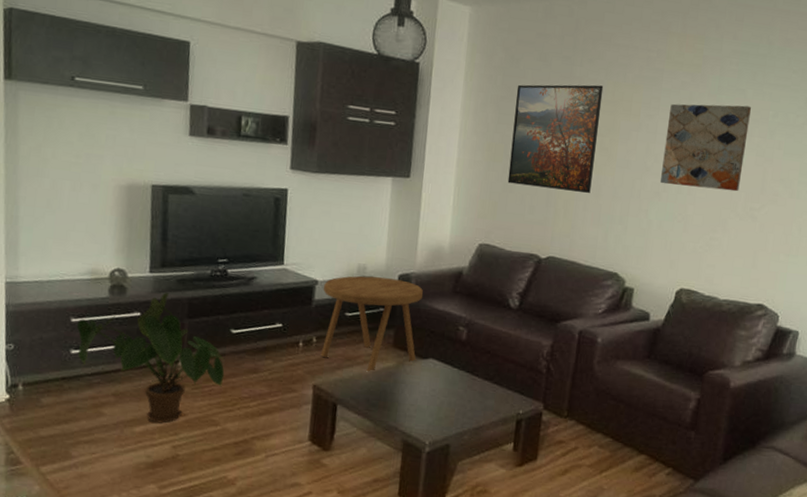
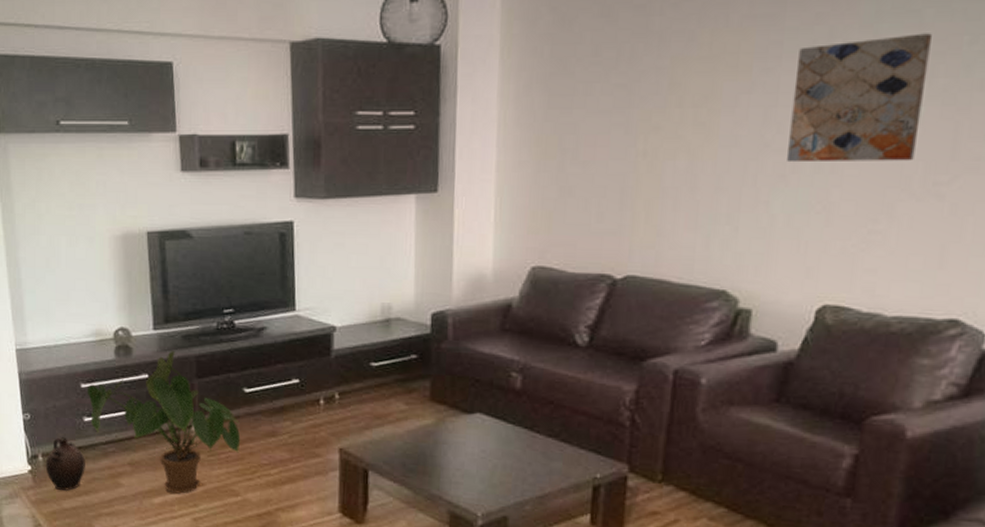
ceramic jug: none [24,367,68,420] -> present [45,436,85,492]
side table: present [320,275,423,371] -> none [342,317,464,431]
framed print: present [507,84,604,193] -> none [565,37,696,187]

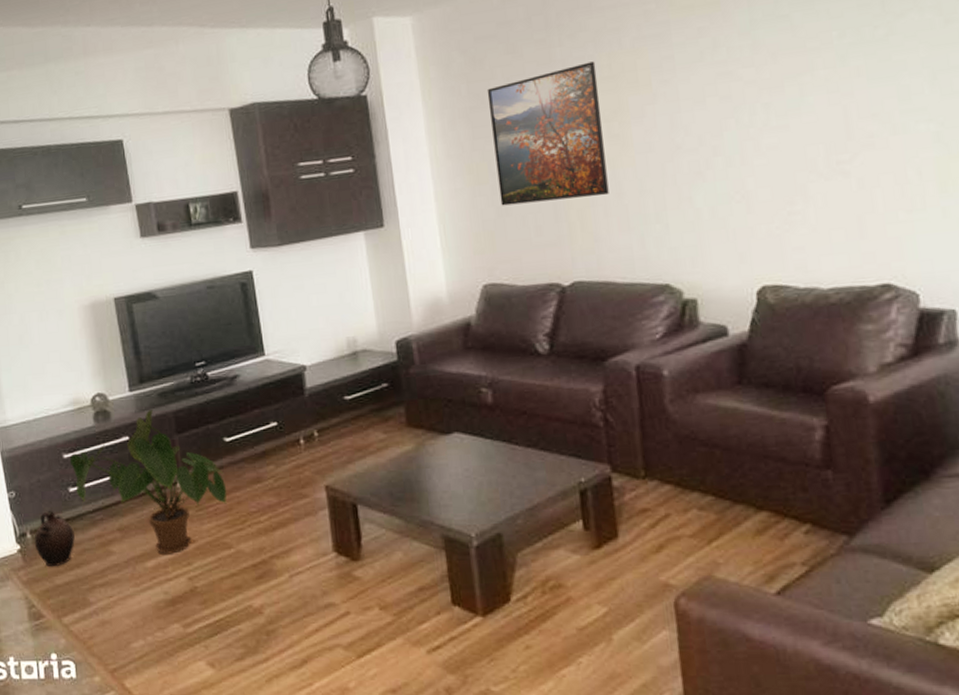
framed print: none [565,37,696,187] -> present [487,61,609,206]
wall art: present [787,33,932,163] -> none [689,33,814,160]

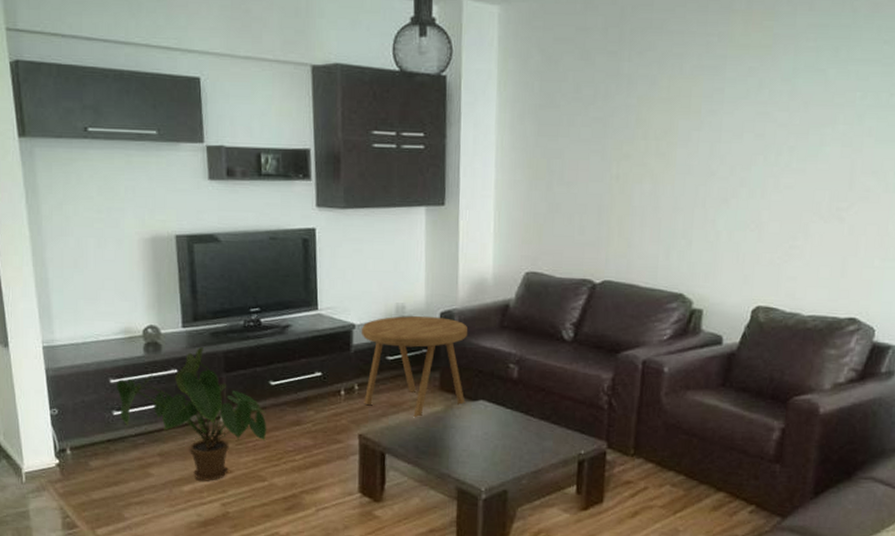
ceramic jug: present [34,510,75,567] -> none [73,430,115,483]
side table: none [312,346,438,460] -> present [361,316,468,417]
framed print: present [487,61,609,206] -> none [553,81,657,206]

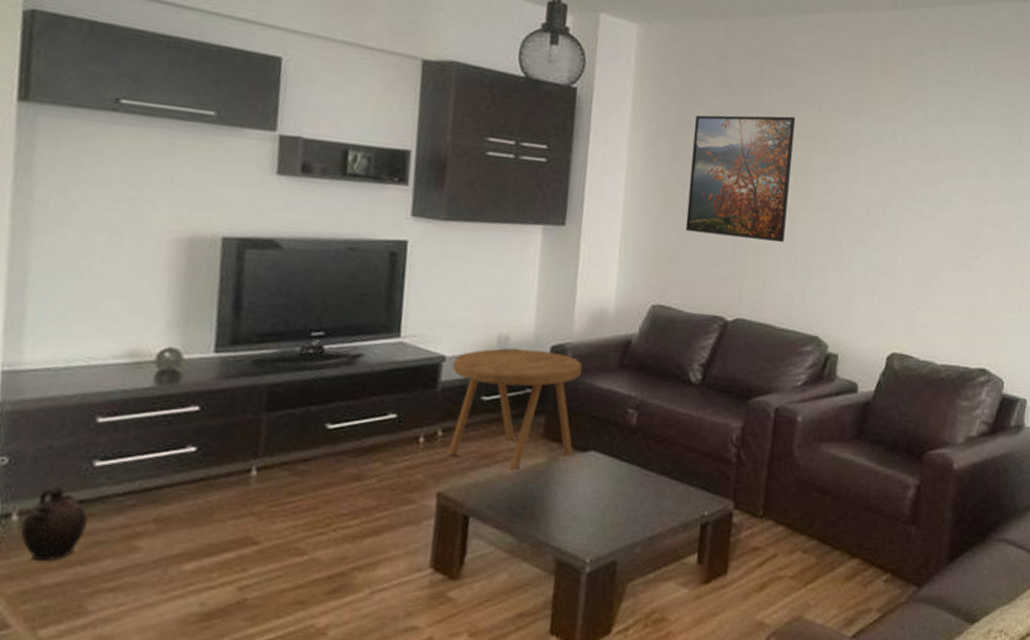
ceramic jug: none [73,430,115,483] -> present [20,486,88,562]
house plant: present [116,347,267,481] -> none [104,378,316,557]
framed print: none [553,81,657,206] -> present [685,115,796,242]

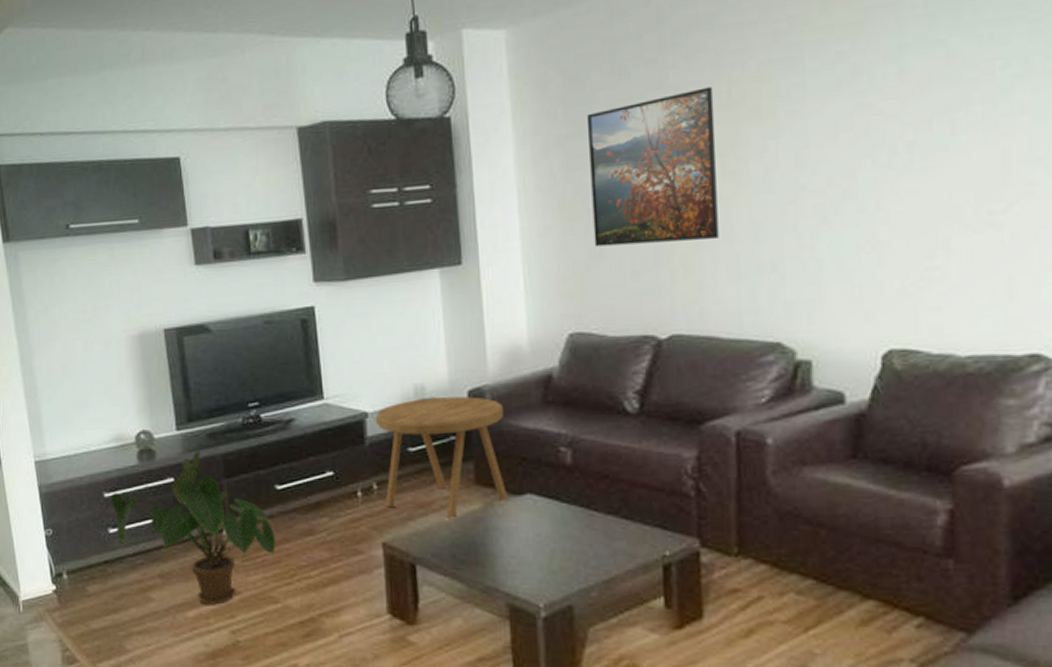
ceramic jug: present [20,486,88,562] -> none [70,550,113,611]
house plant: none [104,378,316,557] -> present [110,451,276,605]

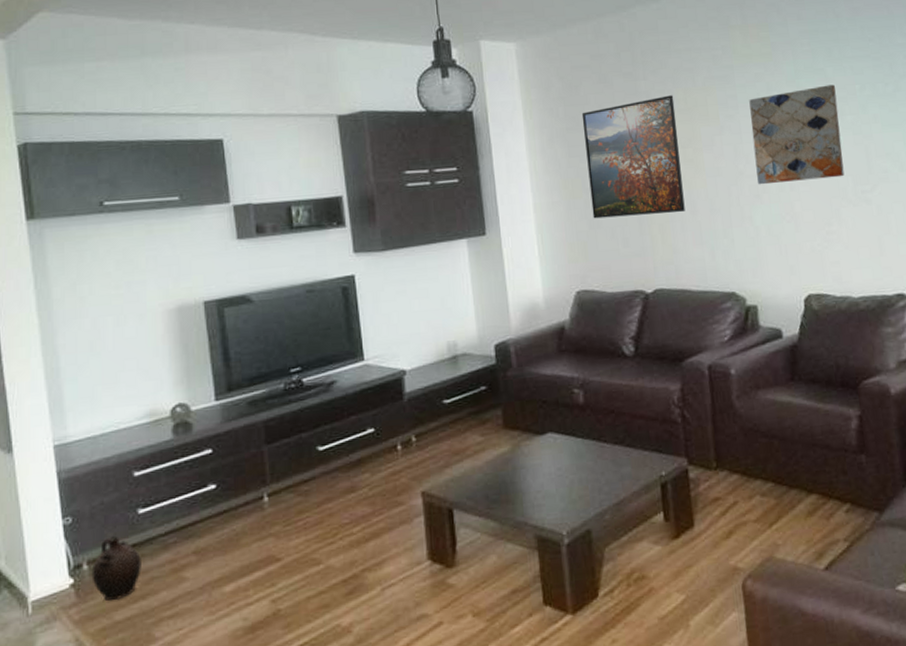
ceramic jug: none [70,550,113,611] -> present [91,535,141,601]
house plant: present [110,451,276,605] -> none [141,420,319,576]
side table: present [375,396,509,518] -> none [412,349,533,462]
wall art: none [823,61,963,204] -> present [749,84,845,185]

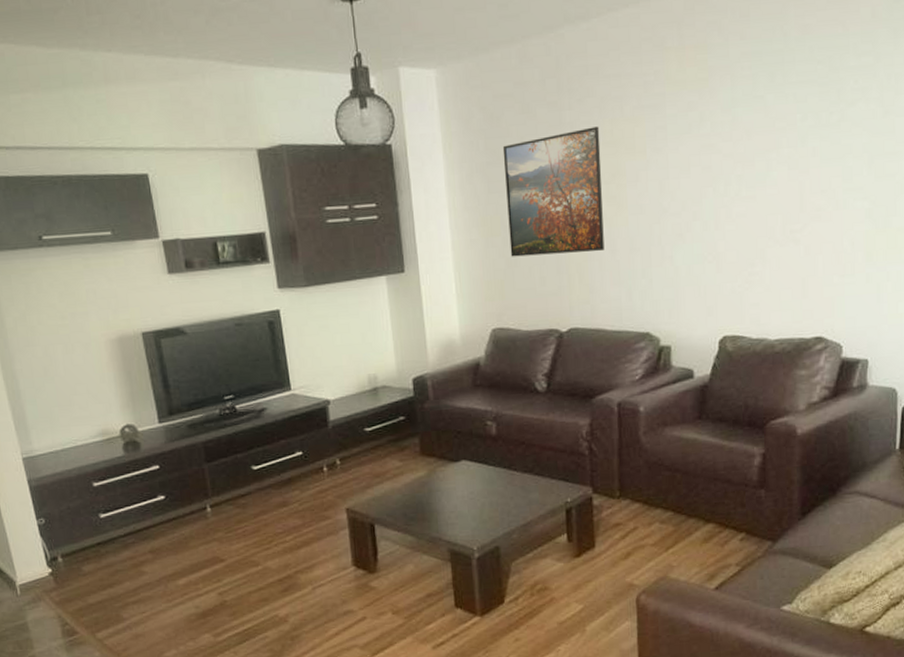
ceramic jug: present [91,535,141,601] -> none [65,535,107,588]
wall art: present [749,84,845,185] -> none [679,114,775,224]

